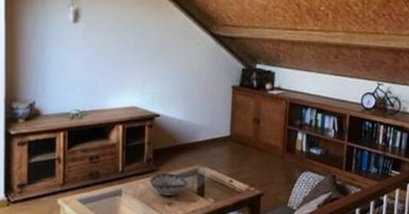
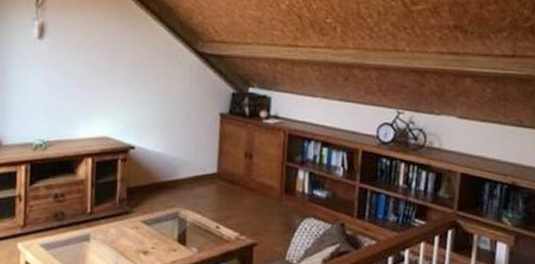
decorative bowl: present [149,173,188,197] -> none [122,216,167,244]

